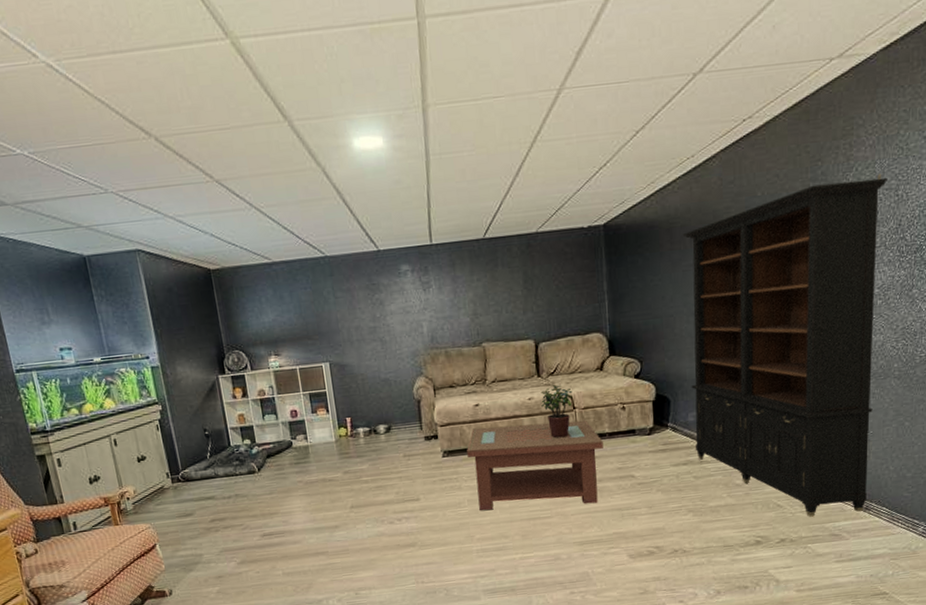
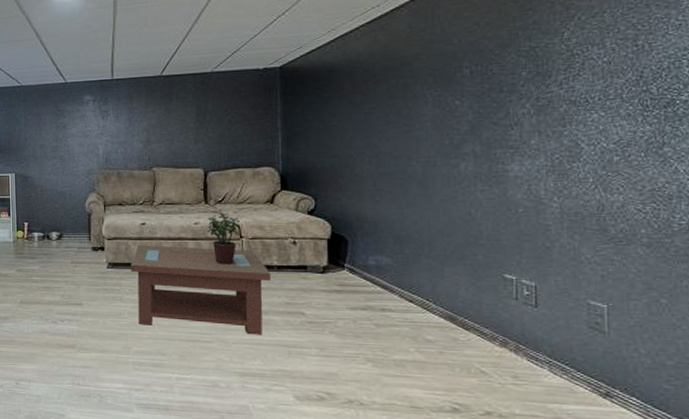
bookcase: present [682,174,889,517] -> none [365,23,623,397]

